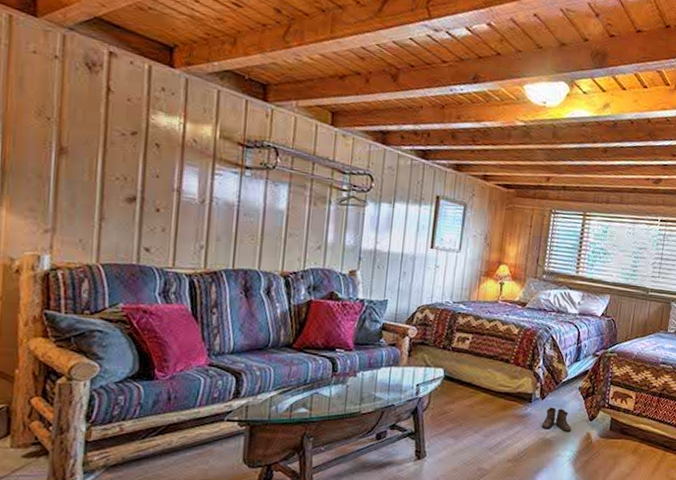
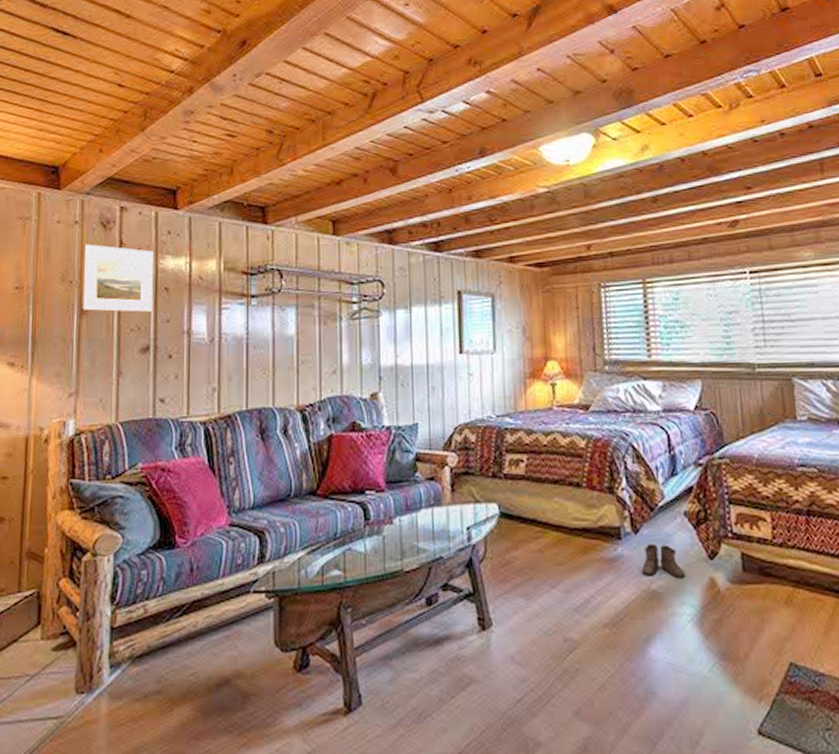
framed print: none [60,82,145,164] -> present [81,243,154,312]

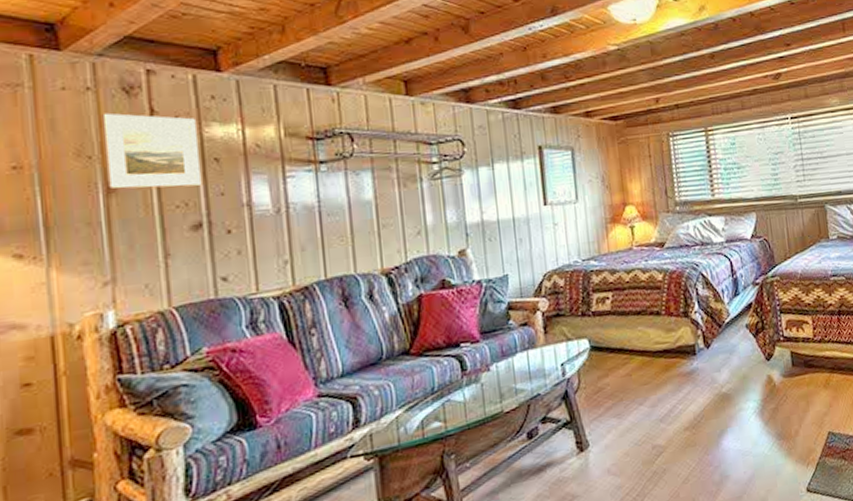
boots: present [641,543,685,579] -> none [713,354,748,383]

